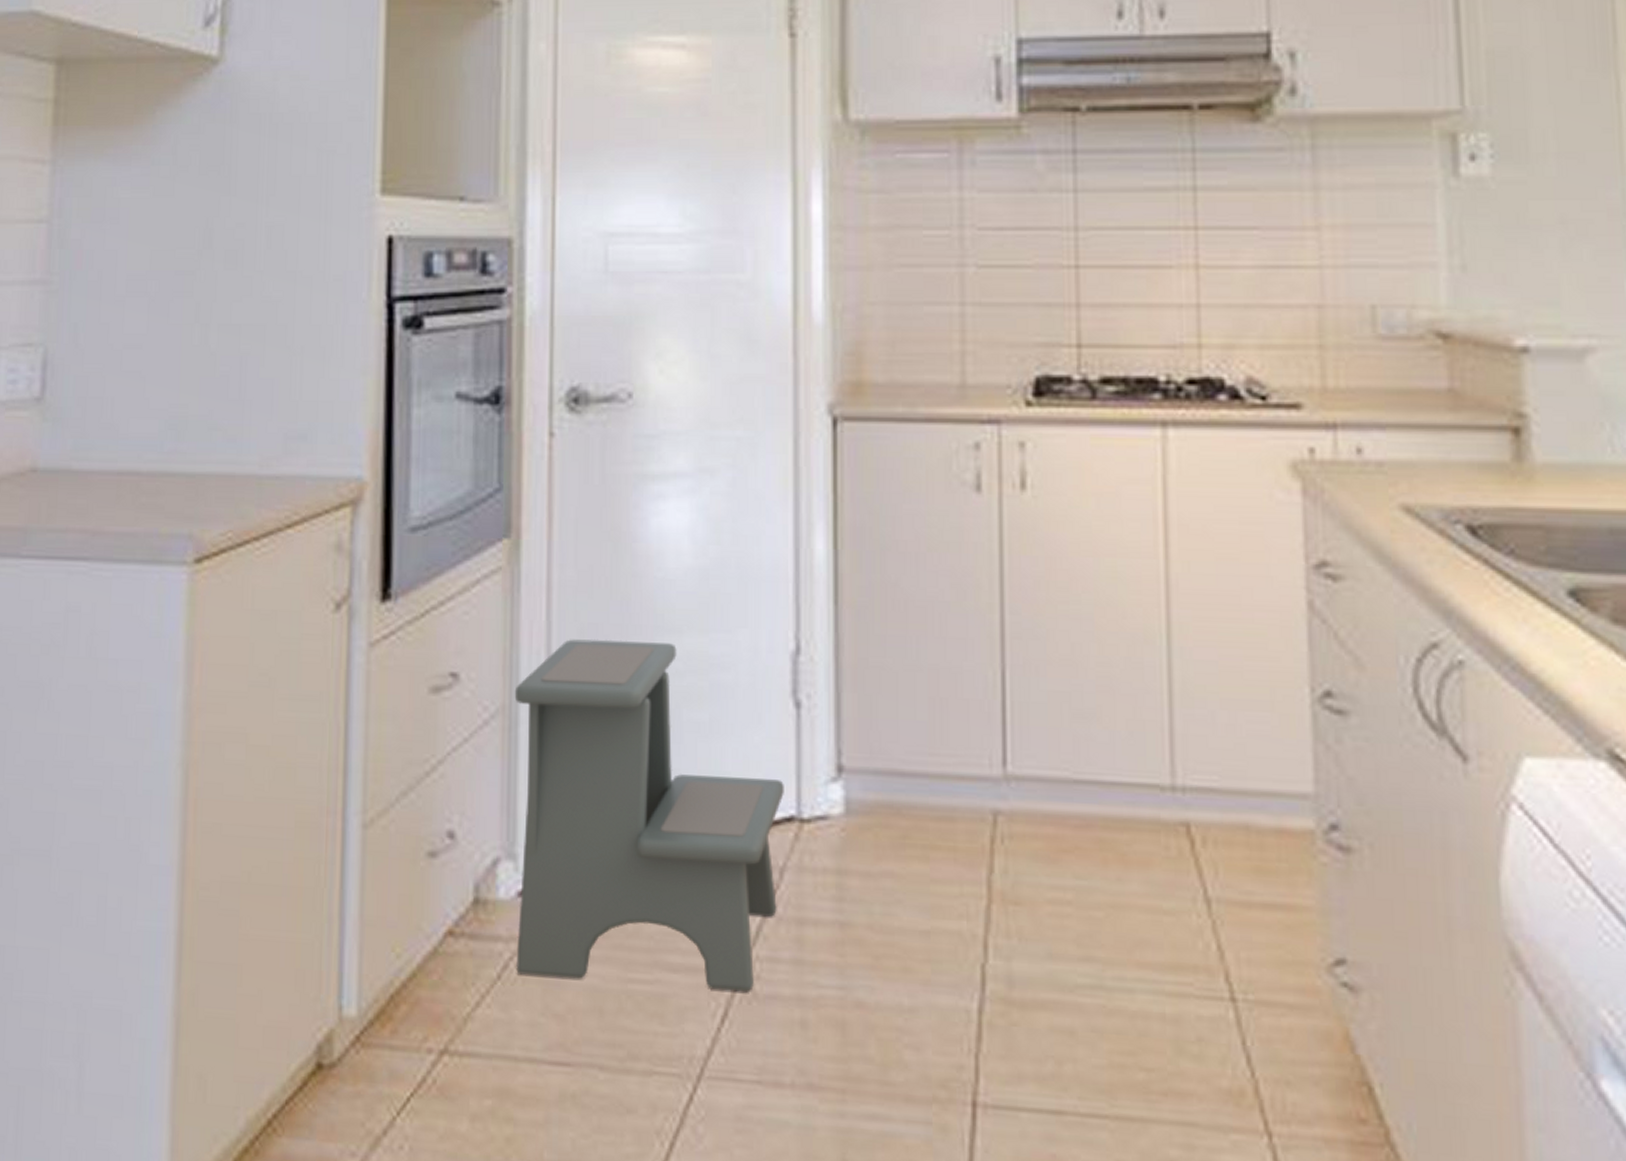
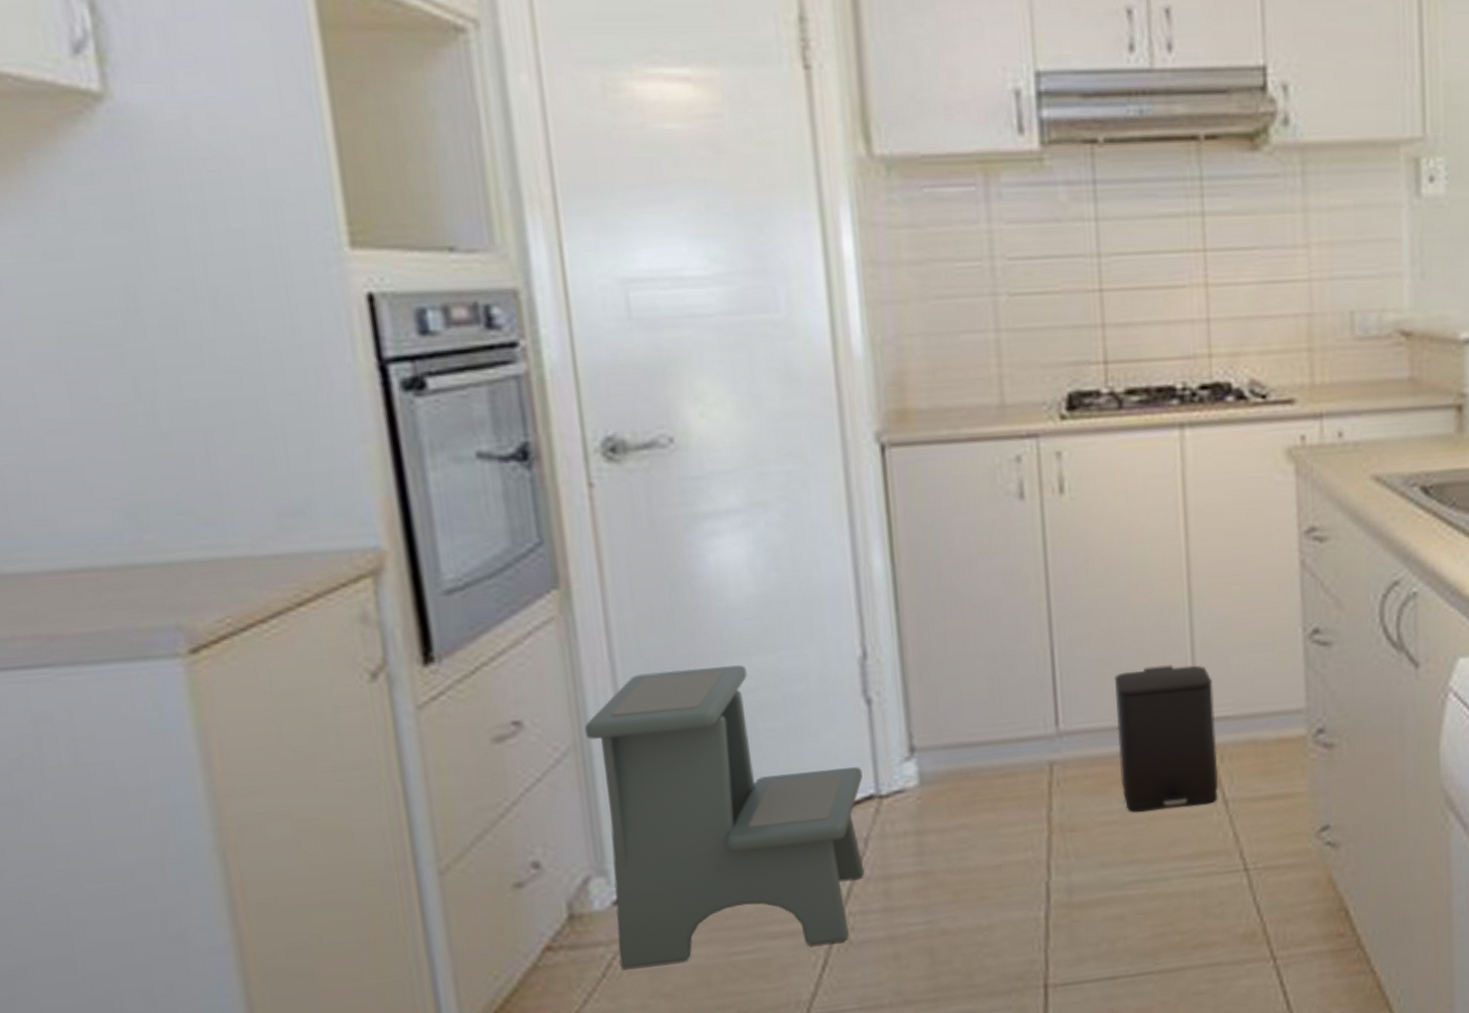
pedal bin: none [1074,710,1199,900] -> present [1115,665,1218,812]

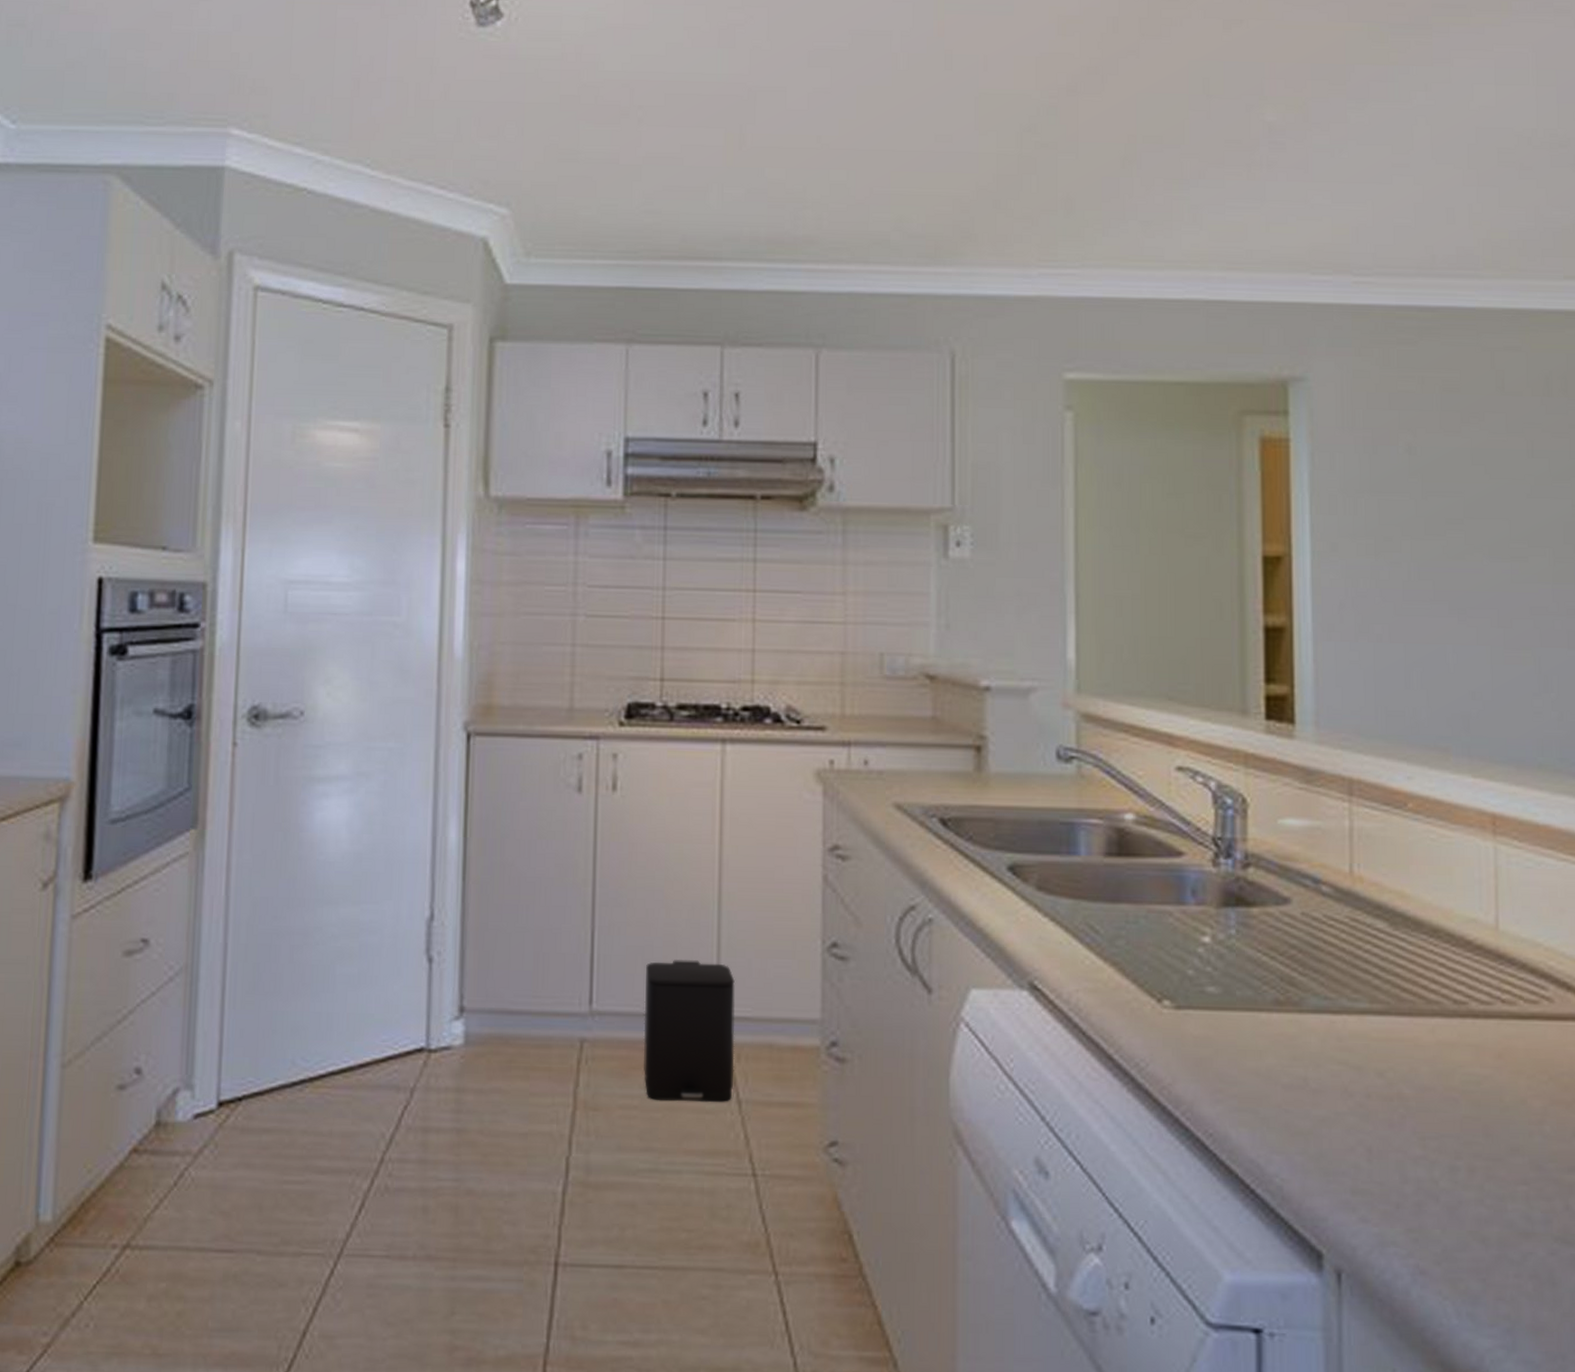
step stool: present [584,665,865,969] -> none [190,910,417,1186]

